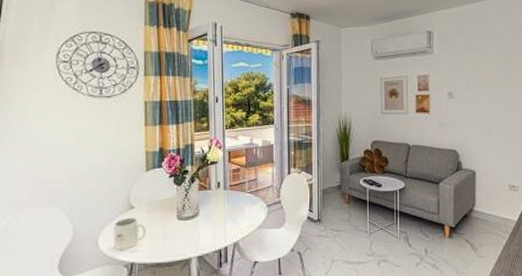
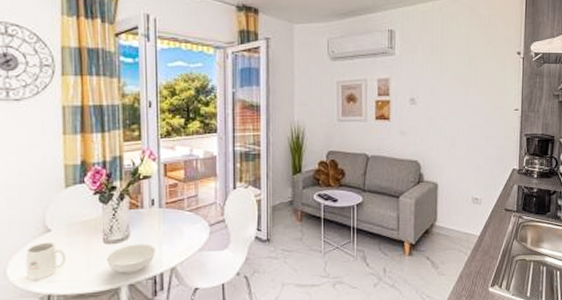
bowl: none [180,221,221,247] -> present [107,244,156,274]

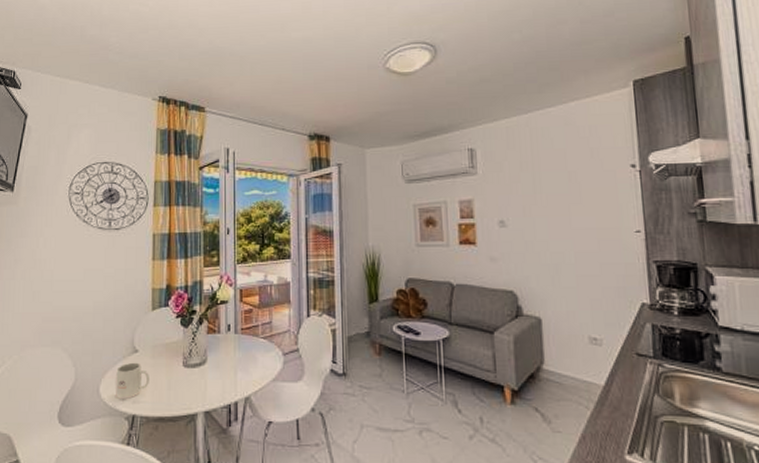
bowl: present [107,244,156,274] -> none [185,370,231,400]

